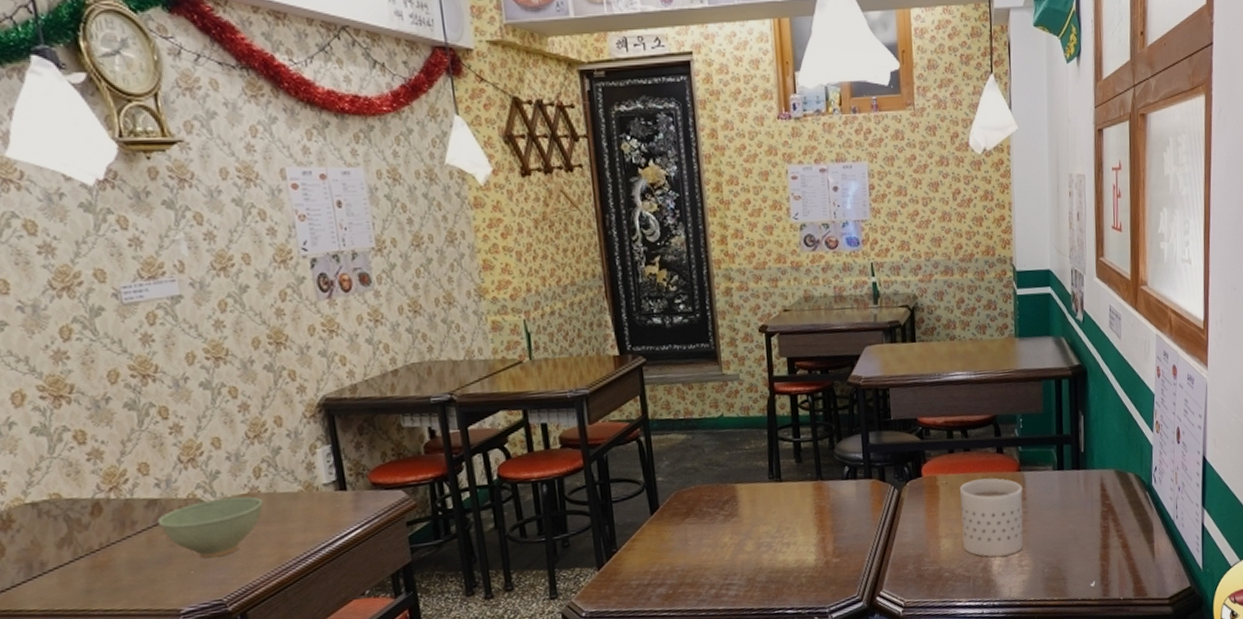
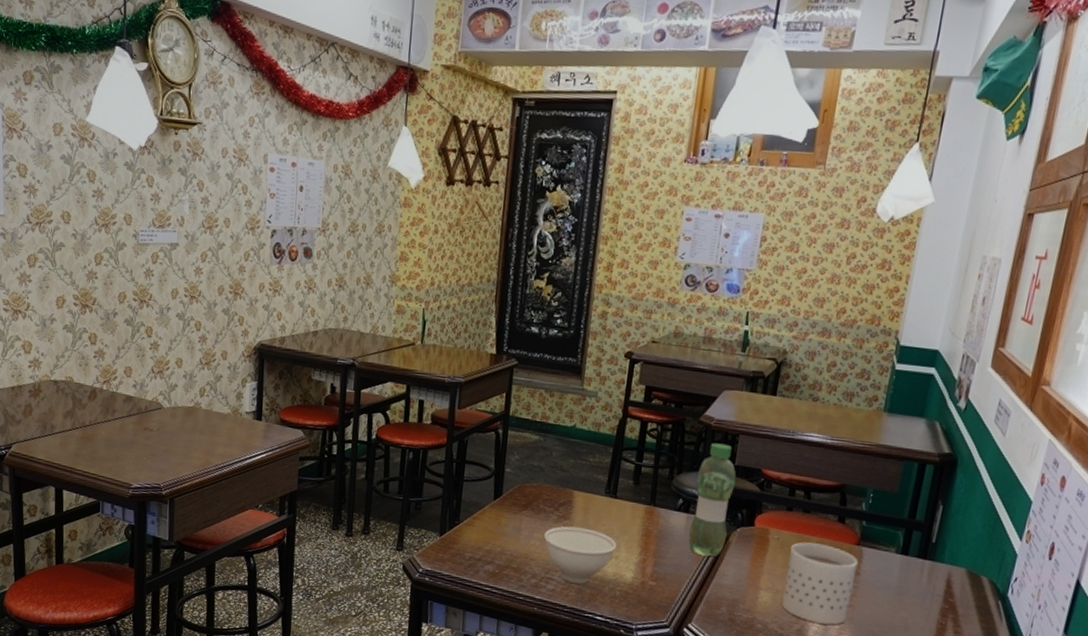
bowl: present [157,496,264,559] -> none [129,405,202,452]
bowl: none [713,520,793,583] -> present [543,526,617,584]
water bottle: none [857,400,898,519] -> present [688,443,736,557]

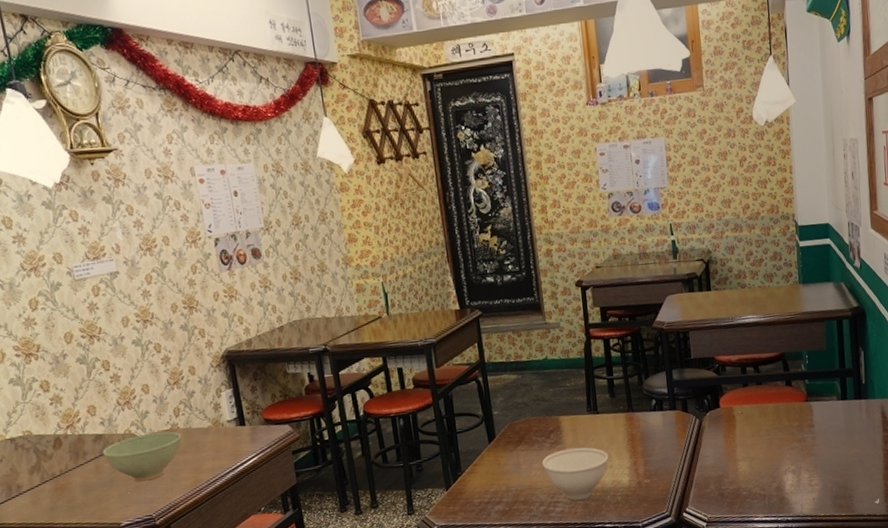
bowl: none [129,405,202,452] -> present [102,431,182,482]
water bottle: present [688,443,736,557] -> none [662,342,700,445]
mug: present [781,542,858,625] -> none [753,408,813,478]

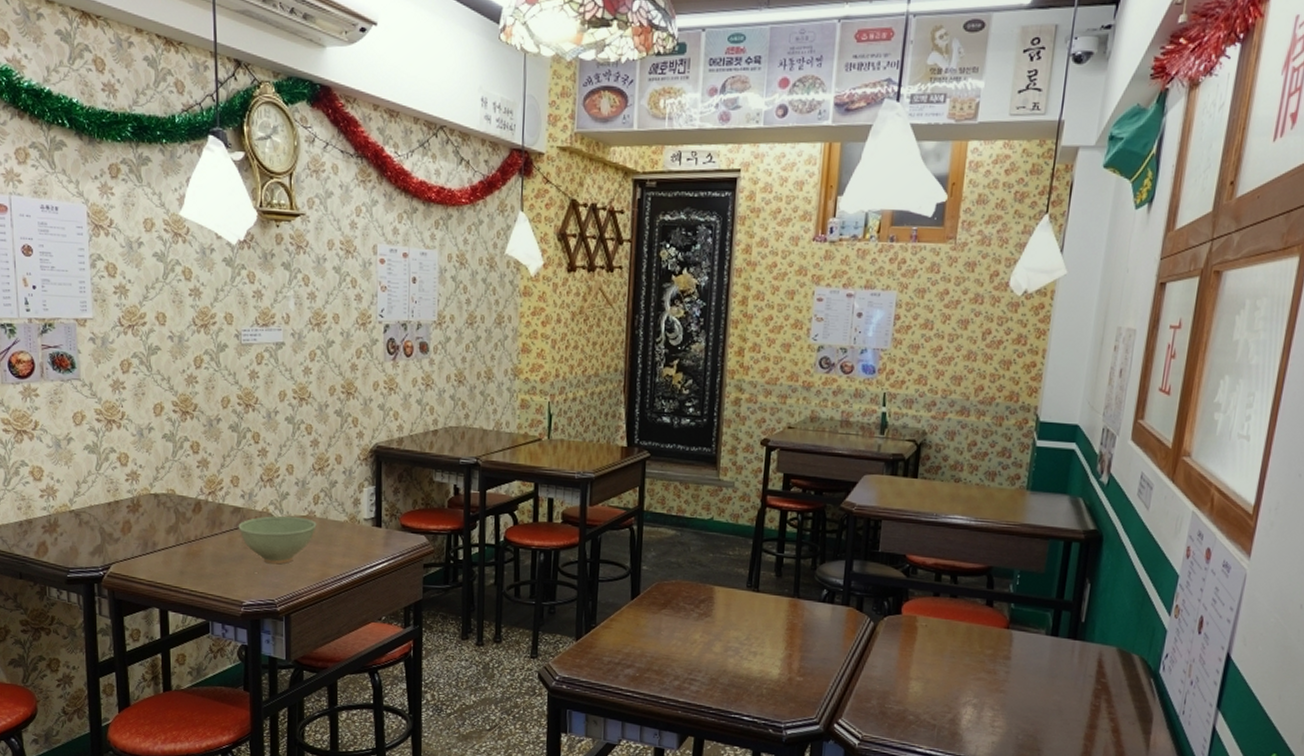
bowl: present [541,447,609,501] -> none [684,623,762,683]

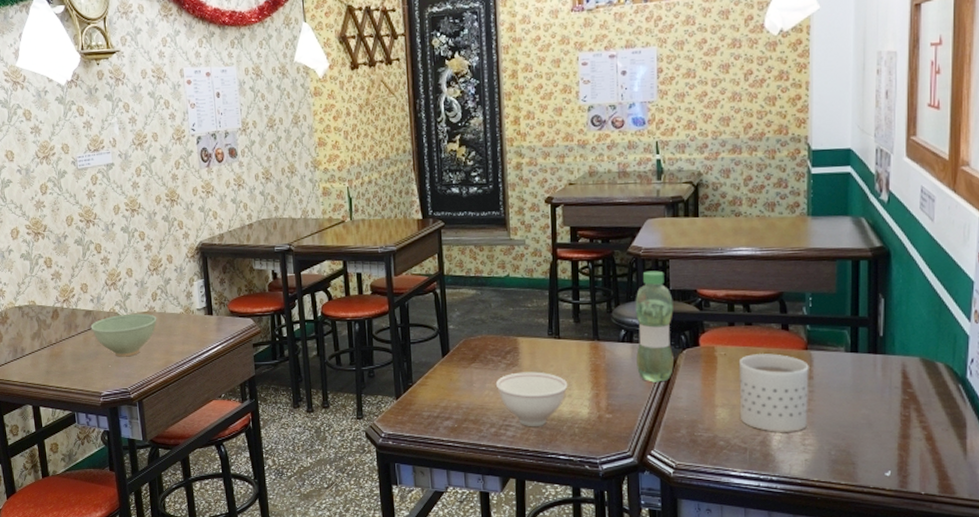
bowl: none [684,623,762,683] -> present [495,372,568,426]
water bottle: none [835,529,881,648] -> present [635,270,674,382]
mug: none [932,628,1009,712] -> present [738,354,809,432]

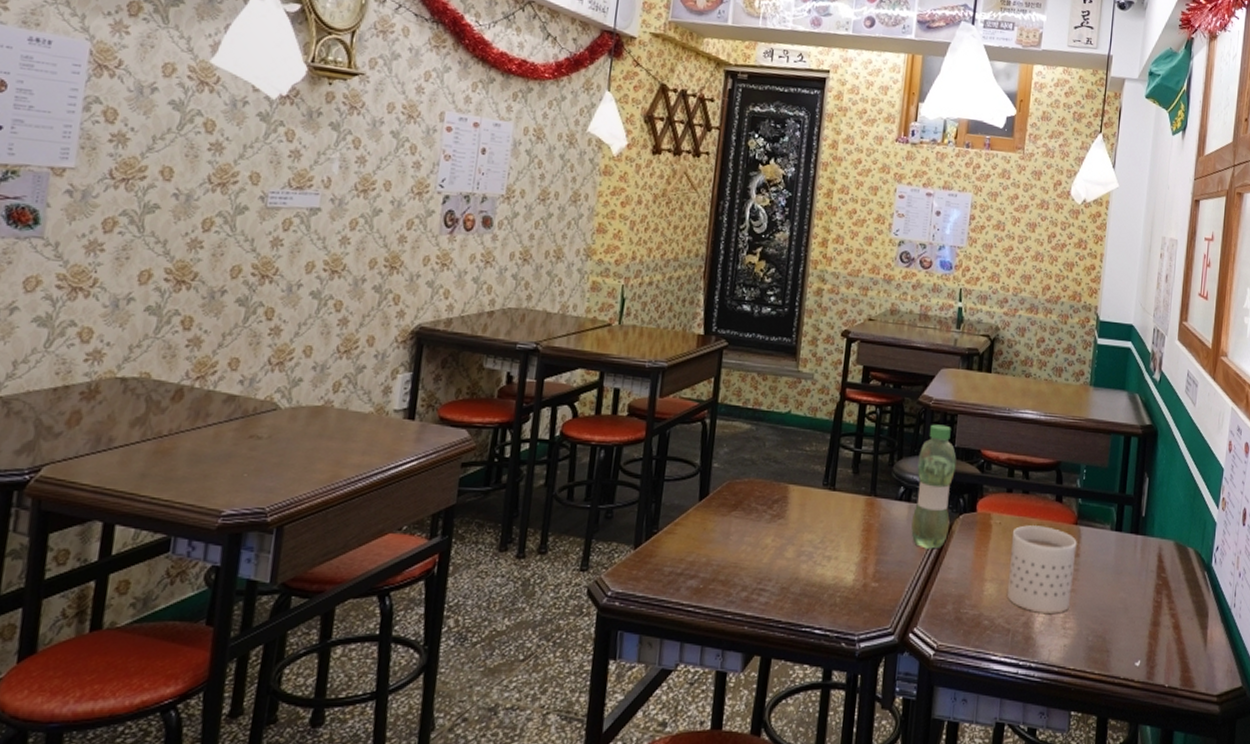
bowl: present [90,313,157,357] -> none [229,405,334,465]
bowl: present [495,372,568,426] -> none [755,526,837,592]

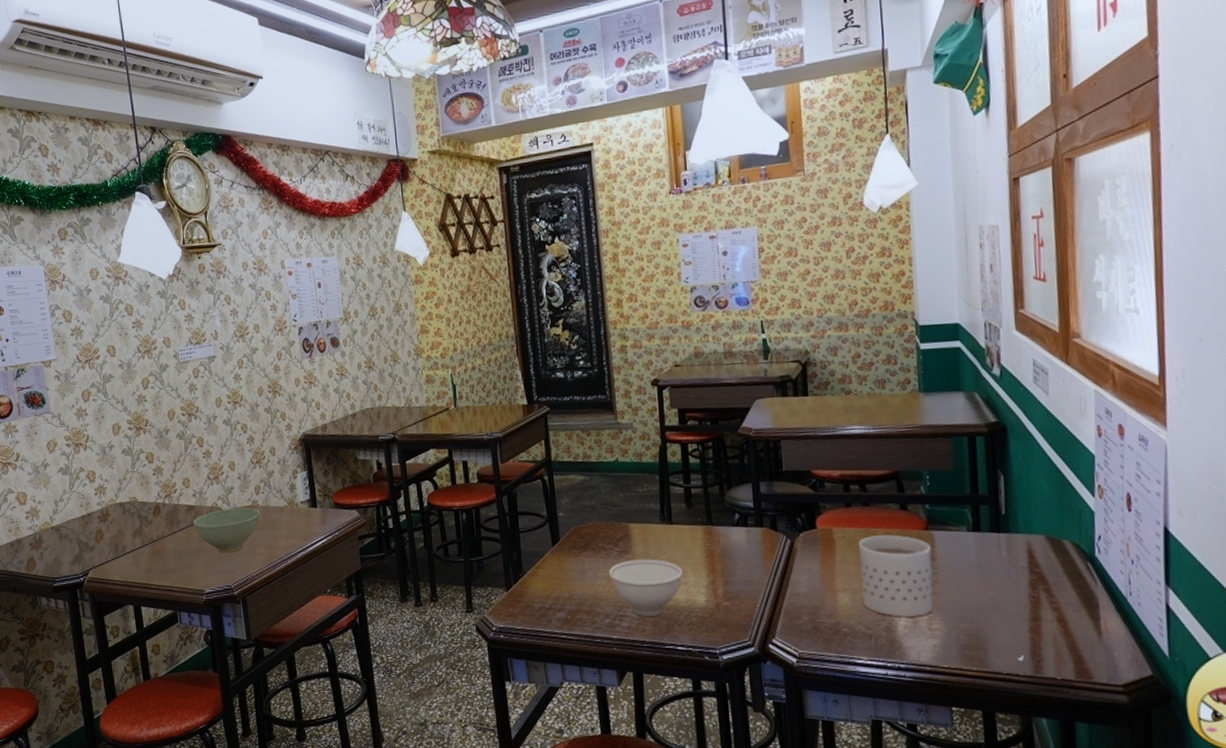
bowl: none [229,405,334,465] -> present [193,507,260,553]
bowl: none [755,526,837,592] -> present [608,559,683,616]
water bottle: present [911,424,957,549] -> none [747,452,791,568]

